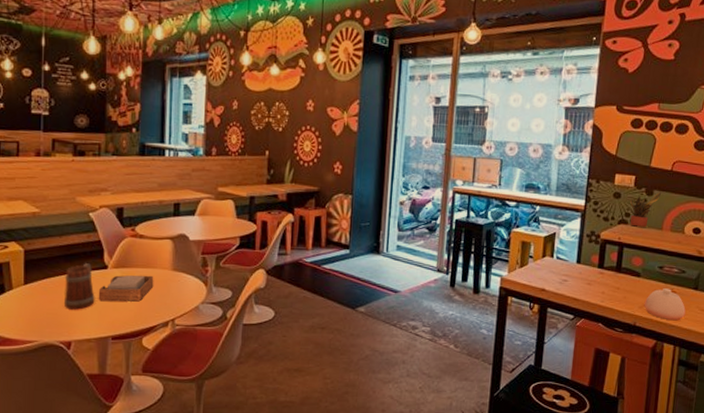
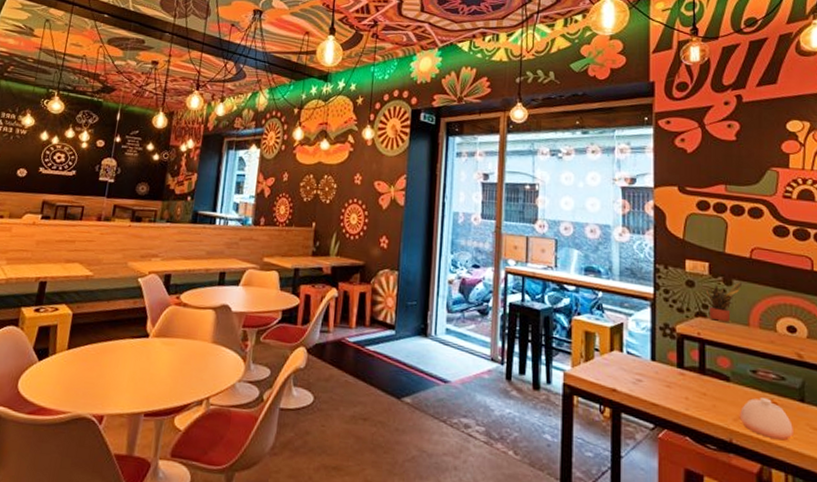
beer mug: present [63,263,95,310] -> none [102,330,134,381]
napkin holder: present [98,275,154,302] -> none [136,345,193,376]

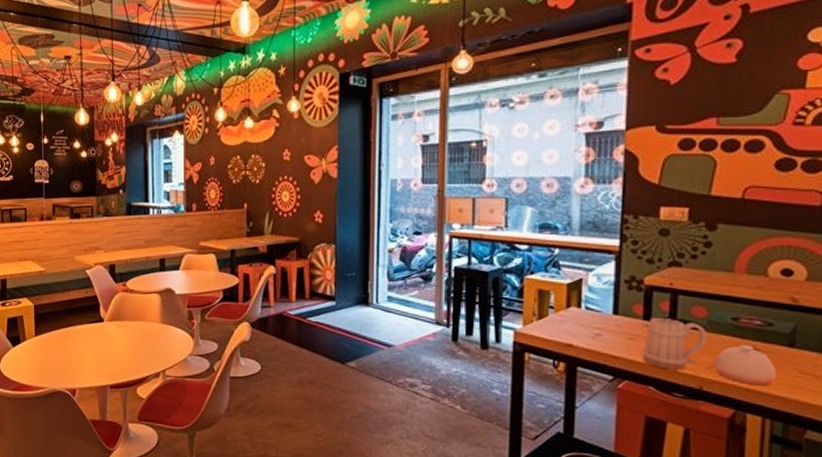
beer mug: none [678,365,733,421] -> present [642,317,708,370]
potted plant: present [707,281,743,322] -> none [684,225,730,270]

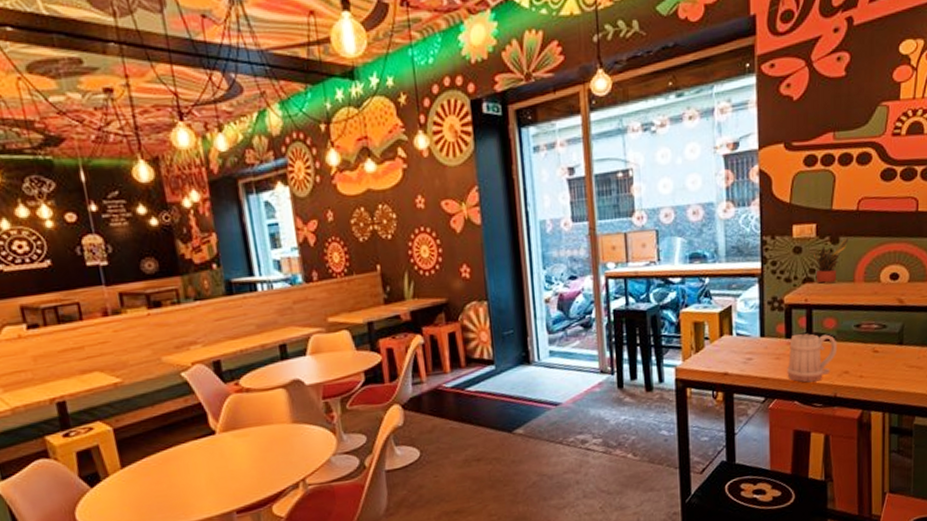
potted plant: none [684,225,730,270] -> present [814,237,849,284]
sugar bowl: present [712,344,779,386] -> none [843,348,893,385]

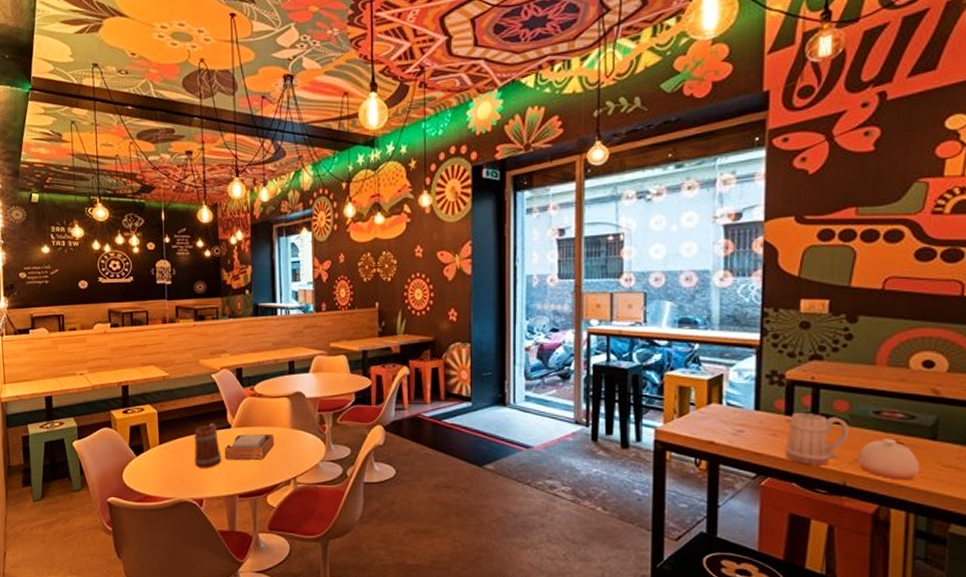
beer mug: none [167,431,209,488] -> present [194,423,222,468]
napkin holder: none [209,433,274,473] -> present [224,433,275,461]
potted plant: present [814,237,849,284] -> none [825,316,871,362]
sugar bowl: none [843,348,893,385] -> present [856,437,922,480]

